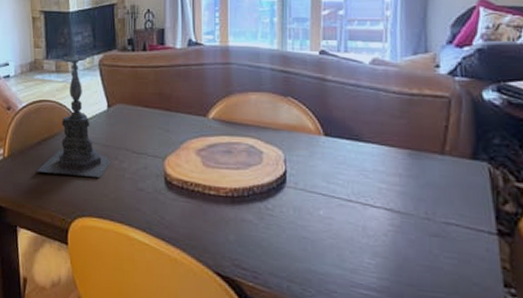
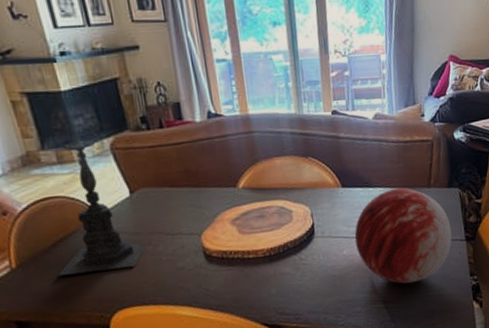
decorative orb: none [335,148,475,274] -> present [354,188,452,284]

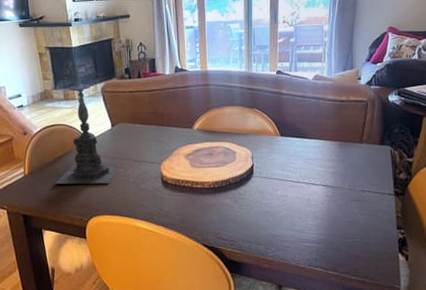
decorative orb: present [354,188,452,284] -> none [288,142,381,228]

